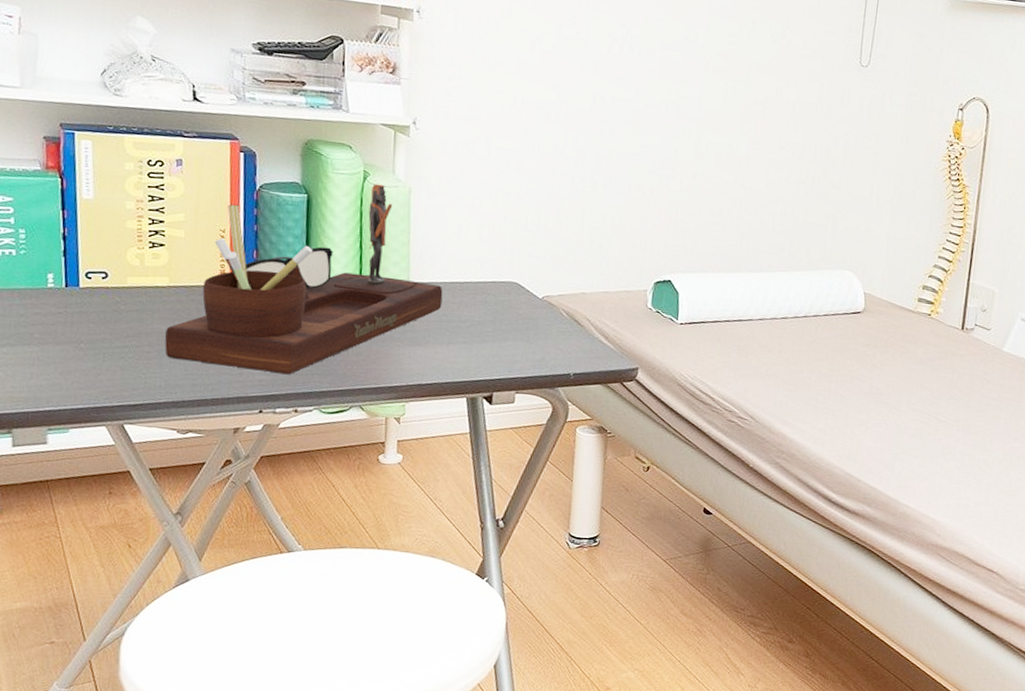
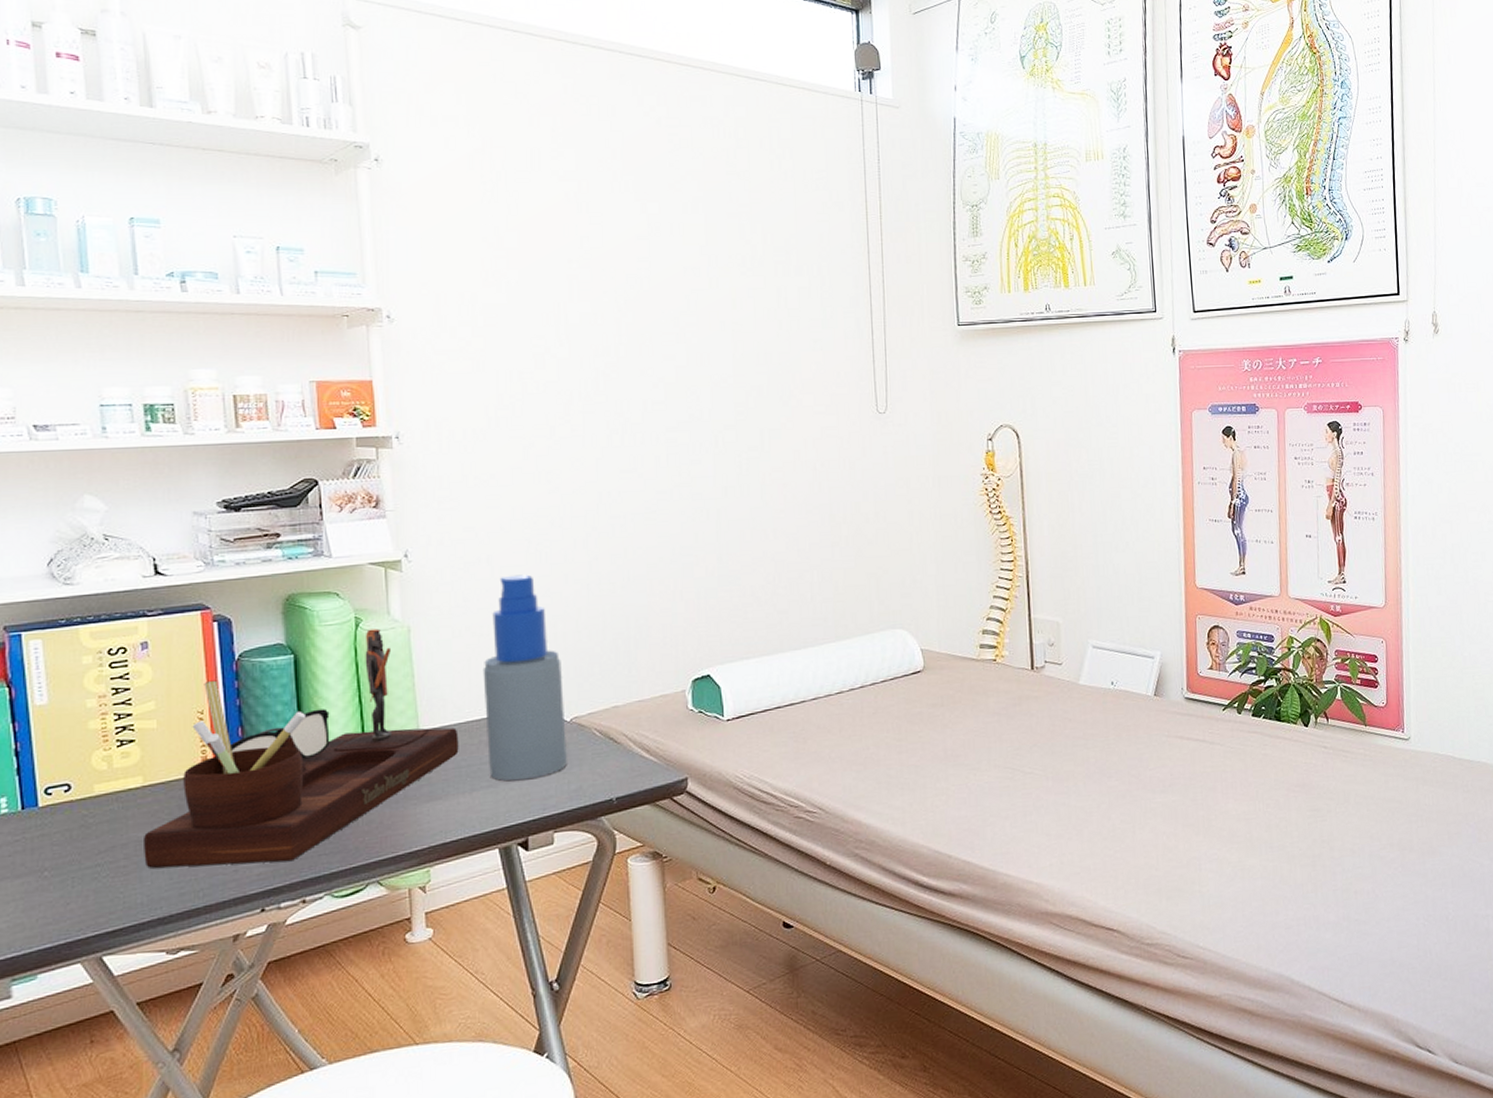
spray bottle: none [466,157,541,343] -> present [482,574,567,781]

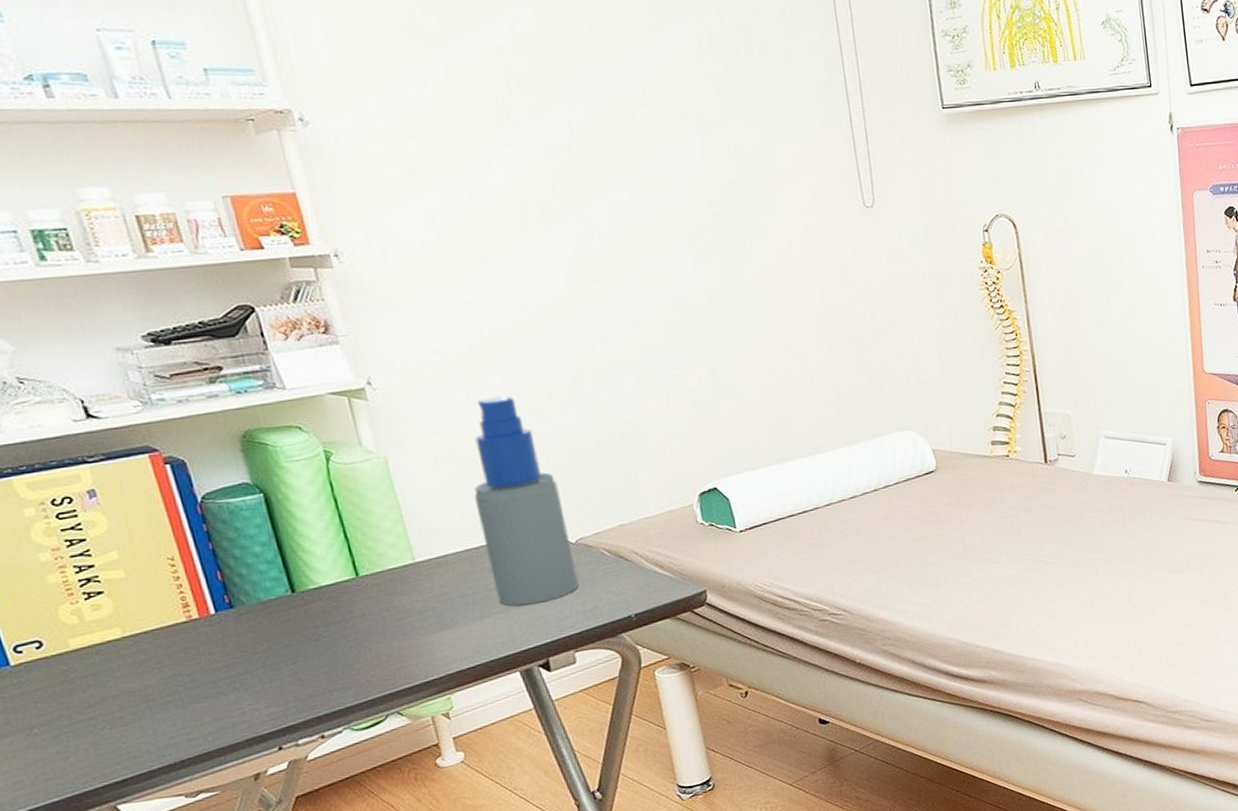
desk organizer: present [144,628,459,868] -> none [135,461,462,718]

